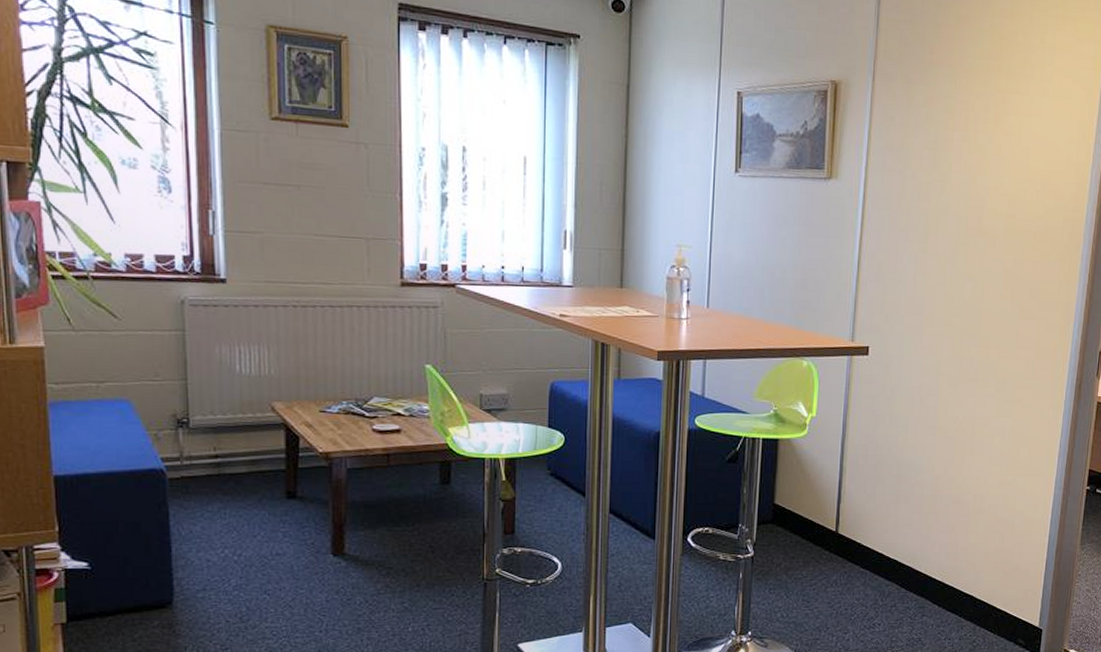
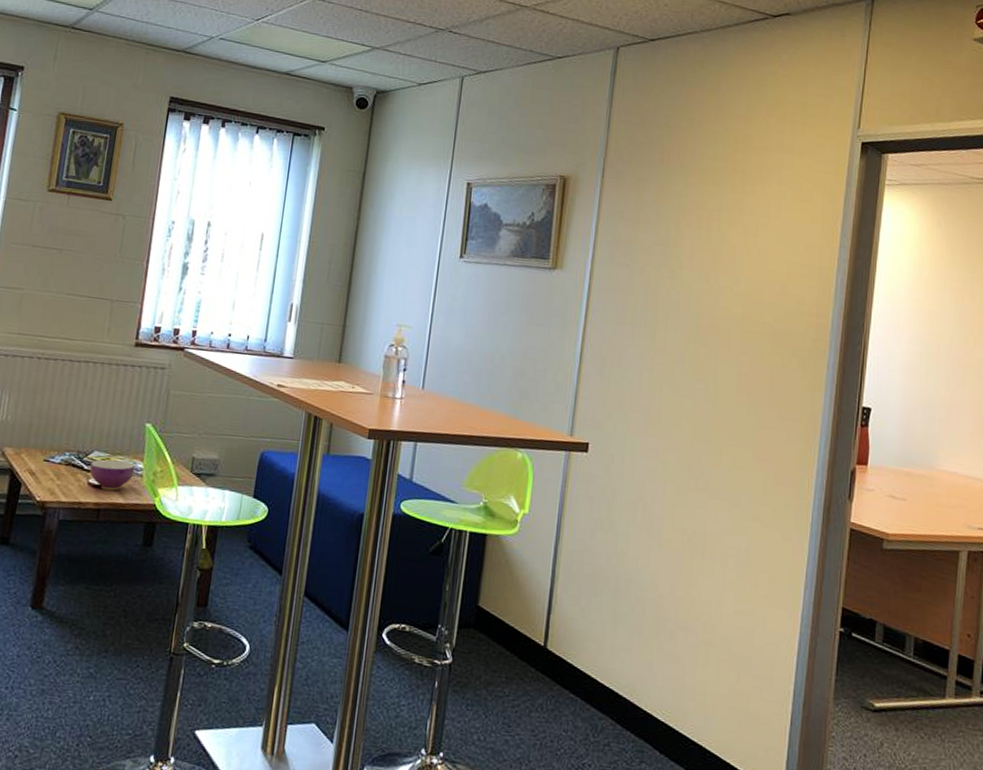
bowl: none [371,404,421,435] -> present [89,459,136,491]

